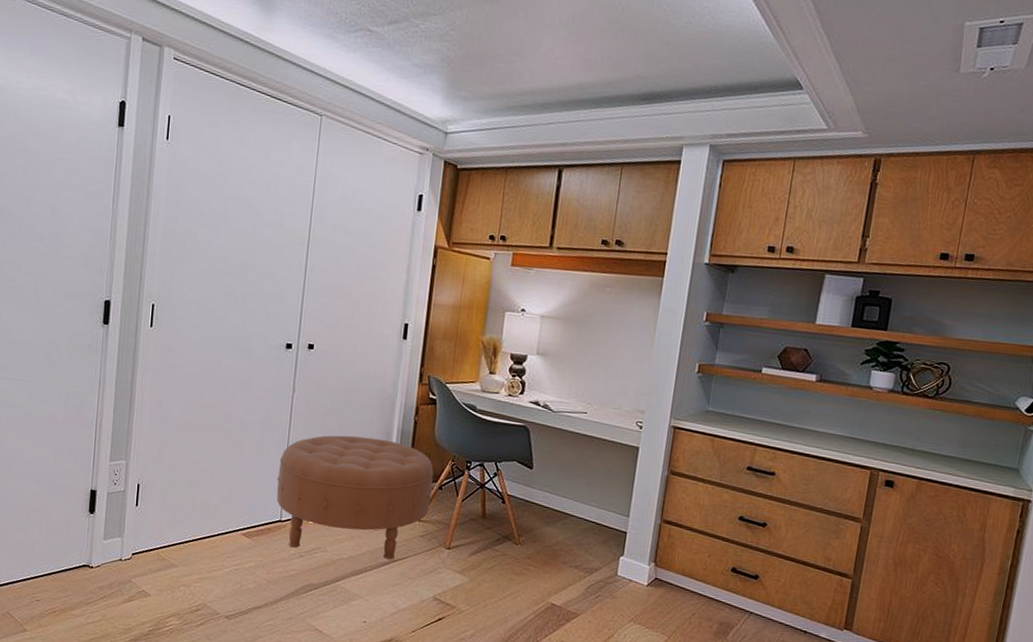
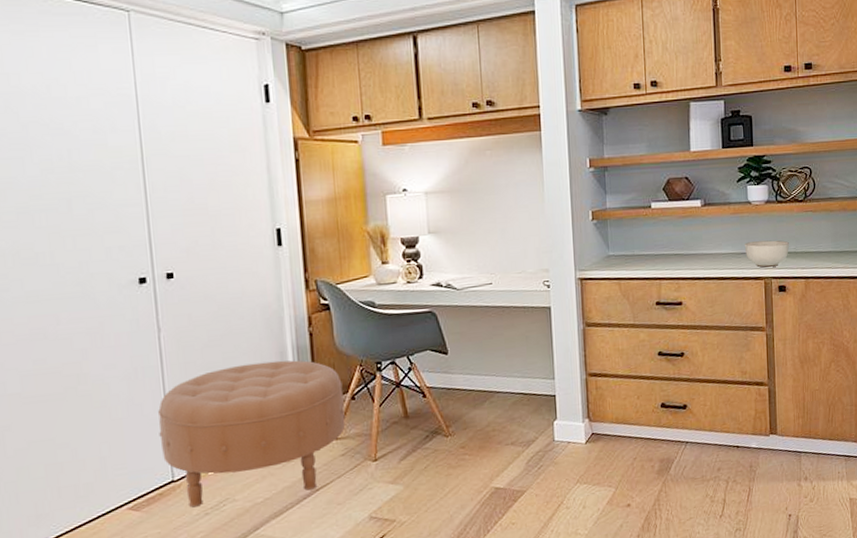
bowl: none [855,428,908,459] -> present [744,240,790,268]

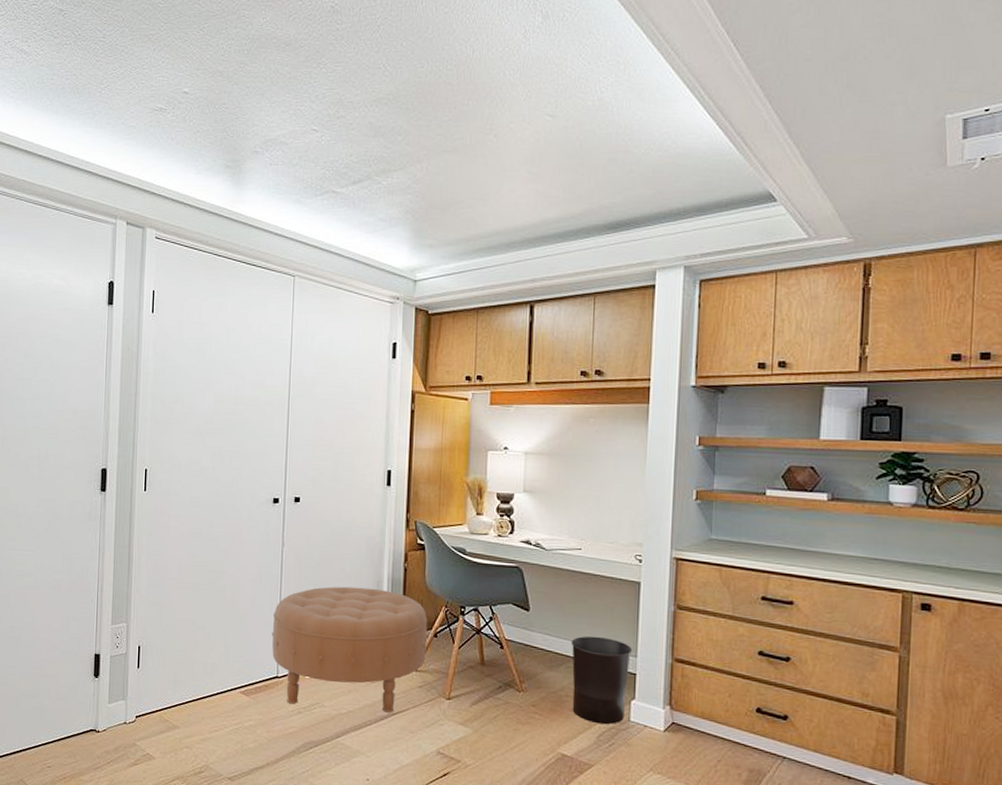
waste bin: none [492,366,550,451] -> present [571,636,633,724]
bowl: present [744,240,790,268] -> none [879,547,941,580]

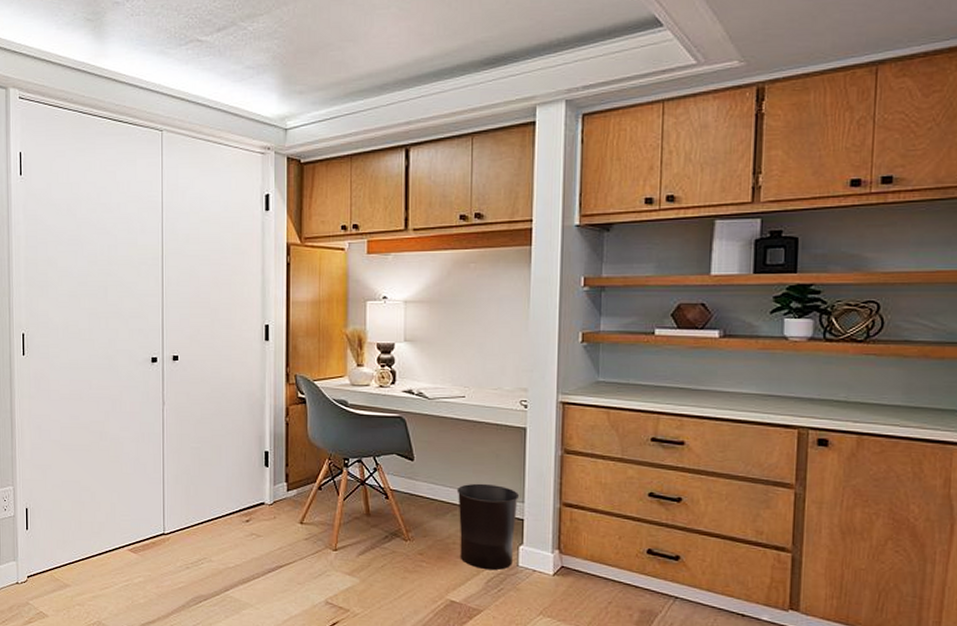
ottoman: present [272,586,428,713] -> none [156,442,311,565]

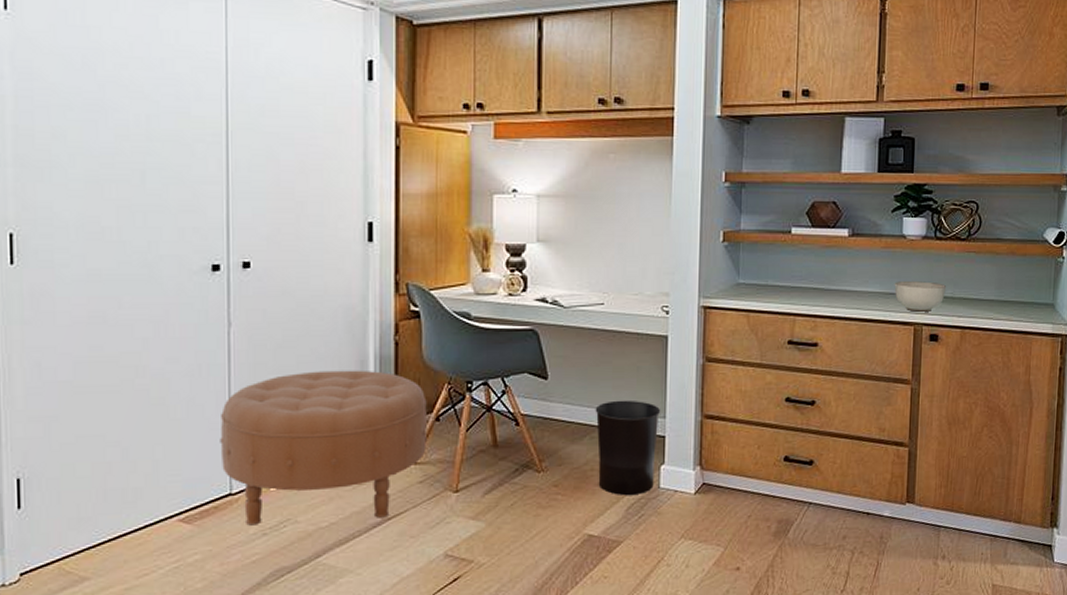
ottoman: none [156,442,311,565] -> present [220,370,427,526]
bowl: none [773,383,839,415] -> present [894,281,947,312]

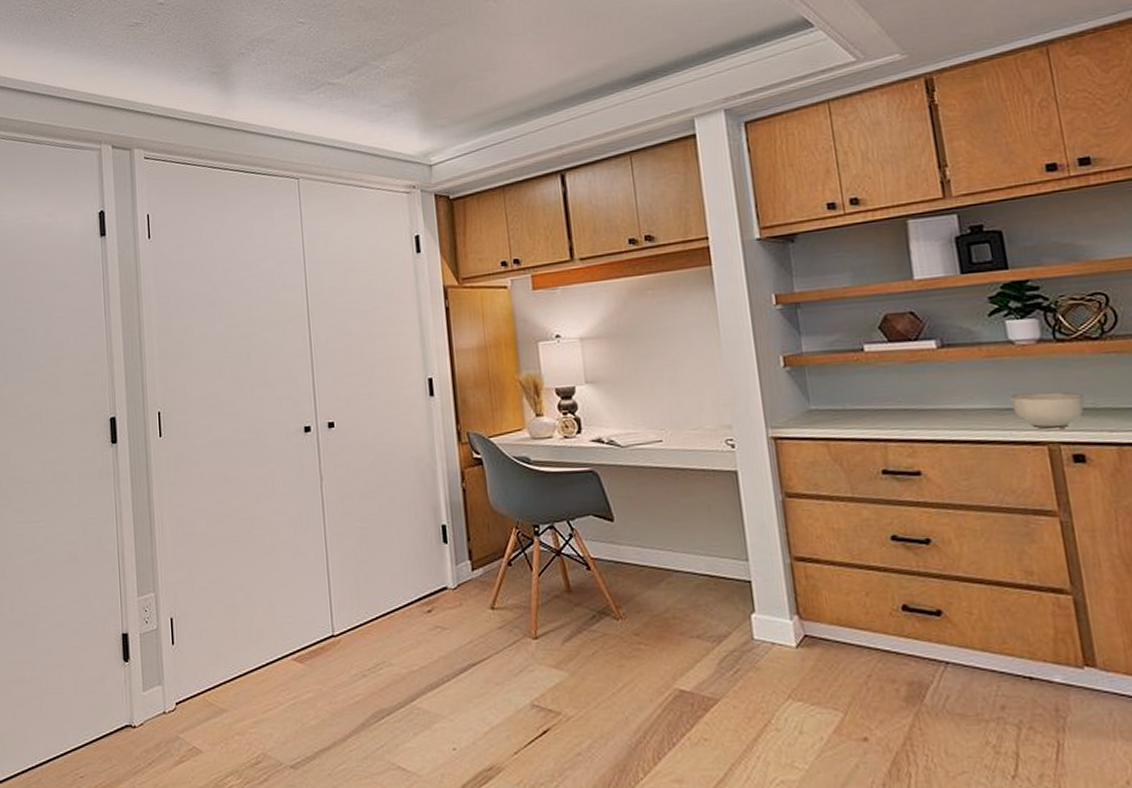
ottoman: present [220,370,427,526] -> none [320,516,502,667]
waste bin: present [595,400,661,495] -> none [668,541,746,647]

